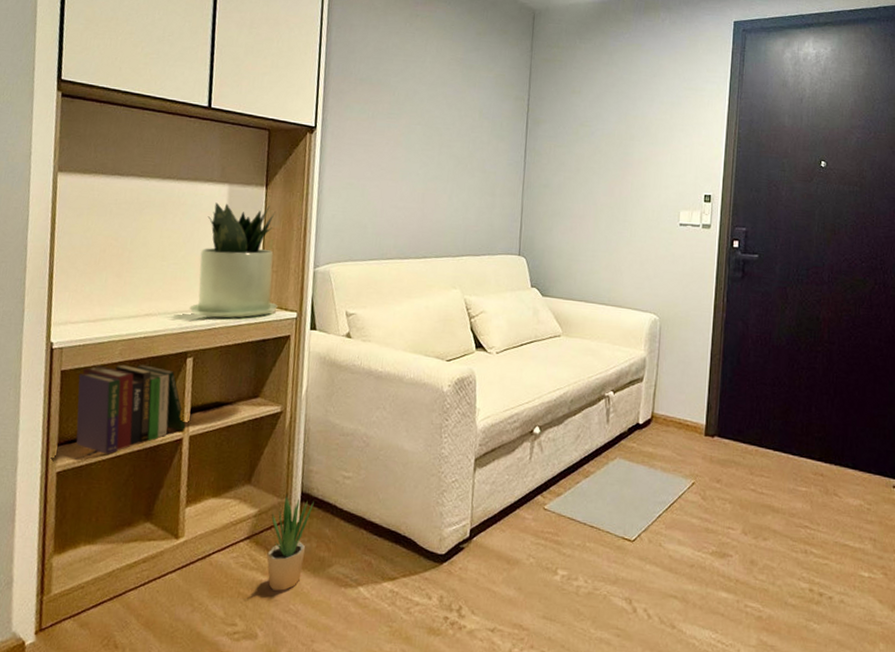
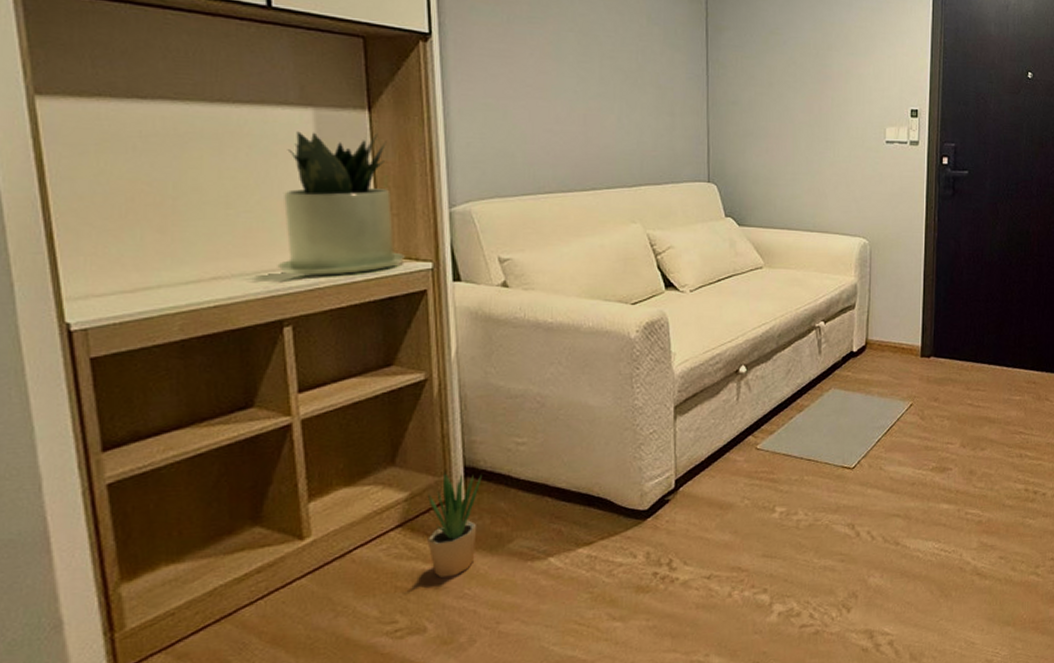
books: present [76,364,186,455] -> none [120,340,294,455]

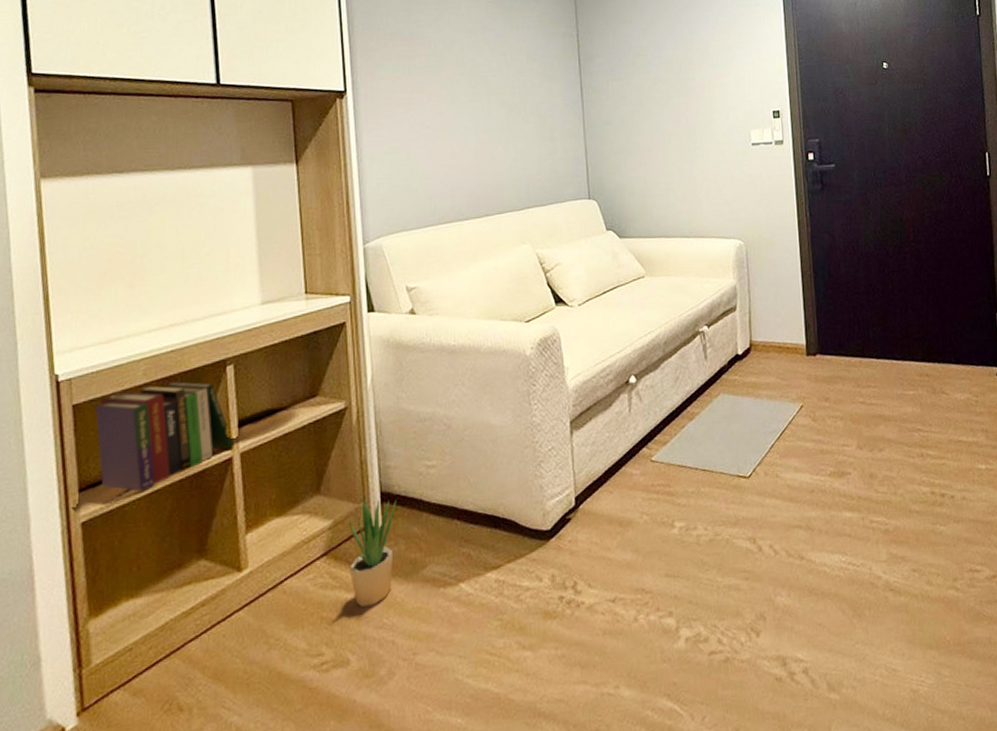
books: none [120,340,294,455] -> present [95,381,235,492]
planter: present [277,131,406,276] -> none [222,183,328,317]

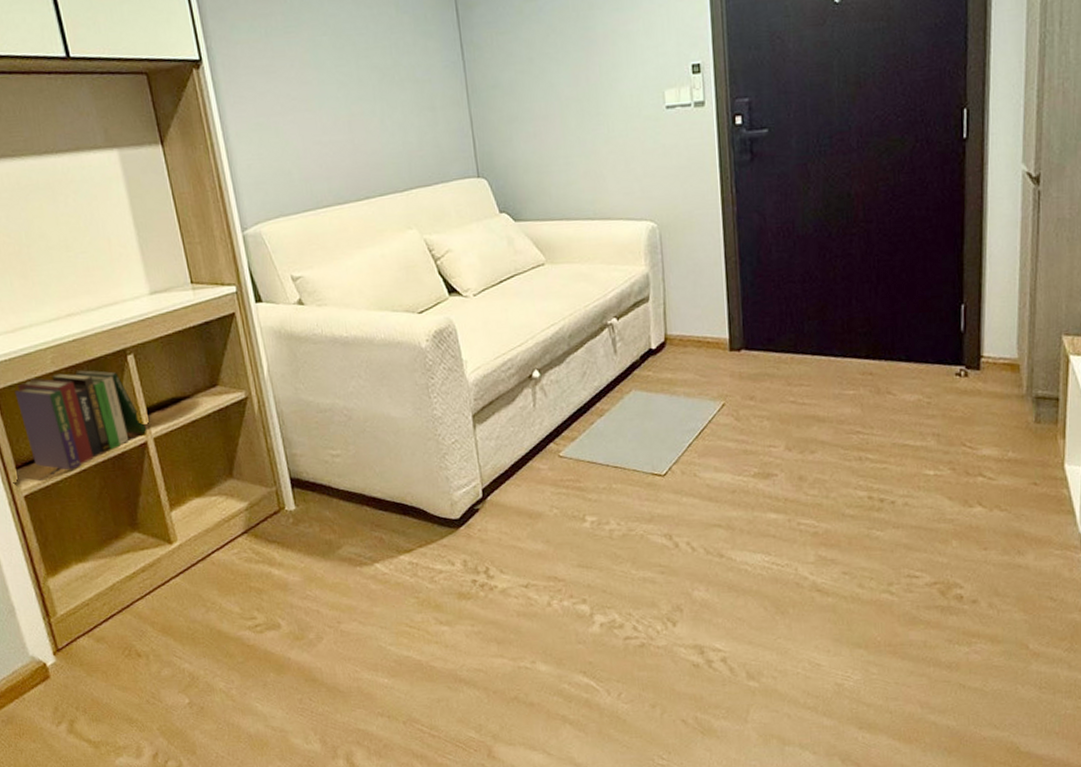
potted plant: present [349,496,396,607] -> none [264,481,311,580]

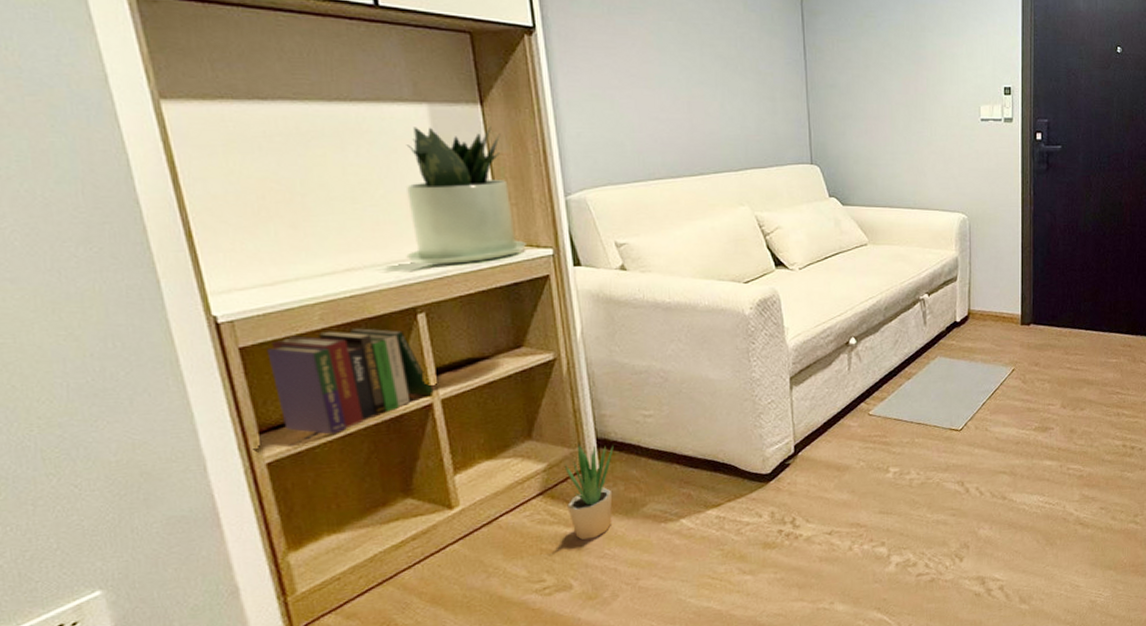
planter: none [103,166,214,307] -> present [405,126,528,265]
potted plant: none [264,481,311,580] -> present [565,442,614,540]

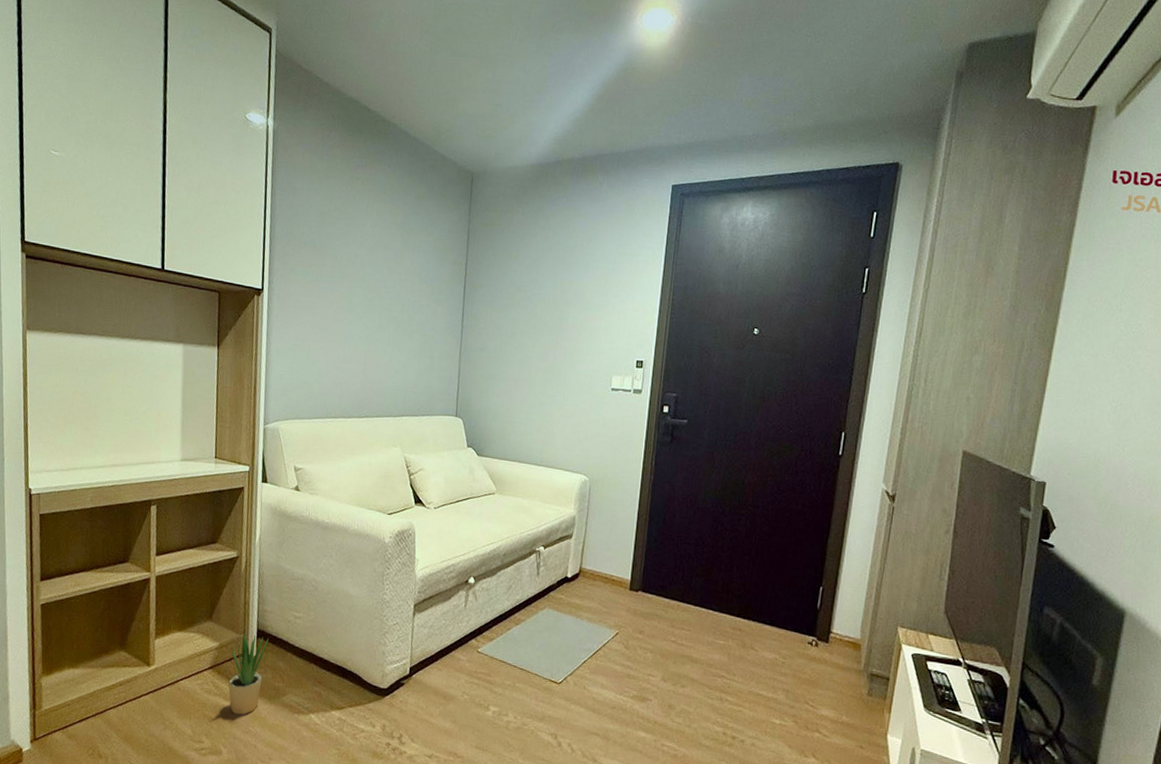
books: present [267,328,434,435] -> none [55,510,153,590]
planter: present [405,126,528,265] -> none [151,361,233,470]

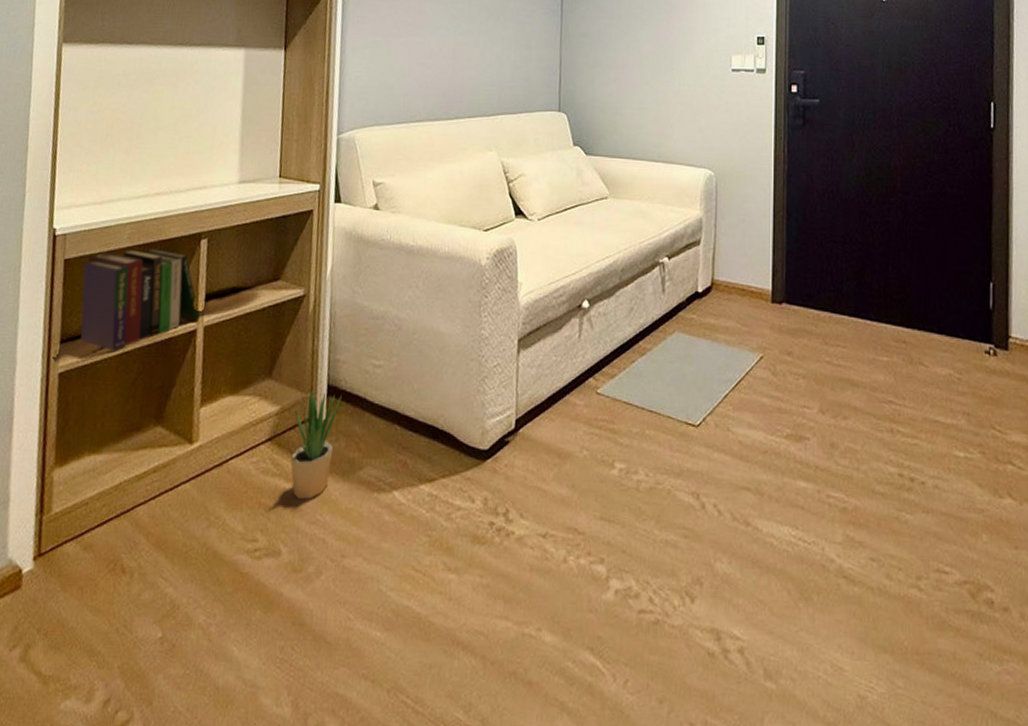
books: none [55,510,153,590] -> present [80,249,200,351]

